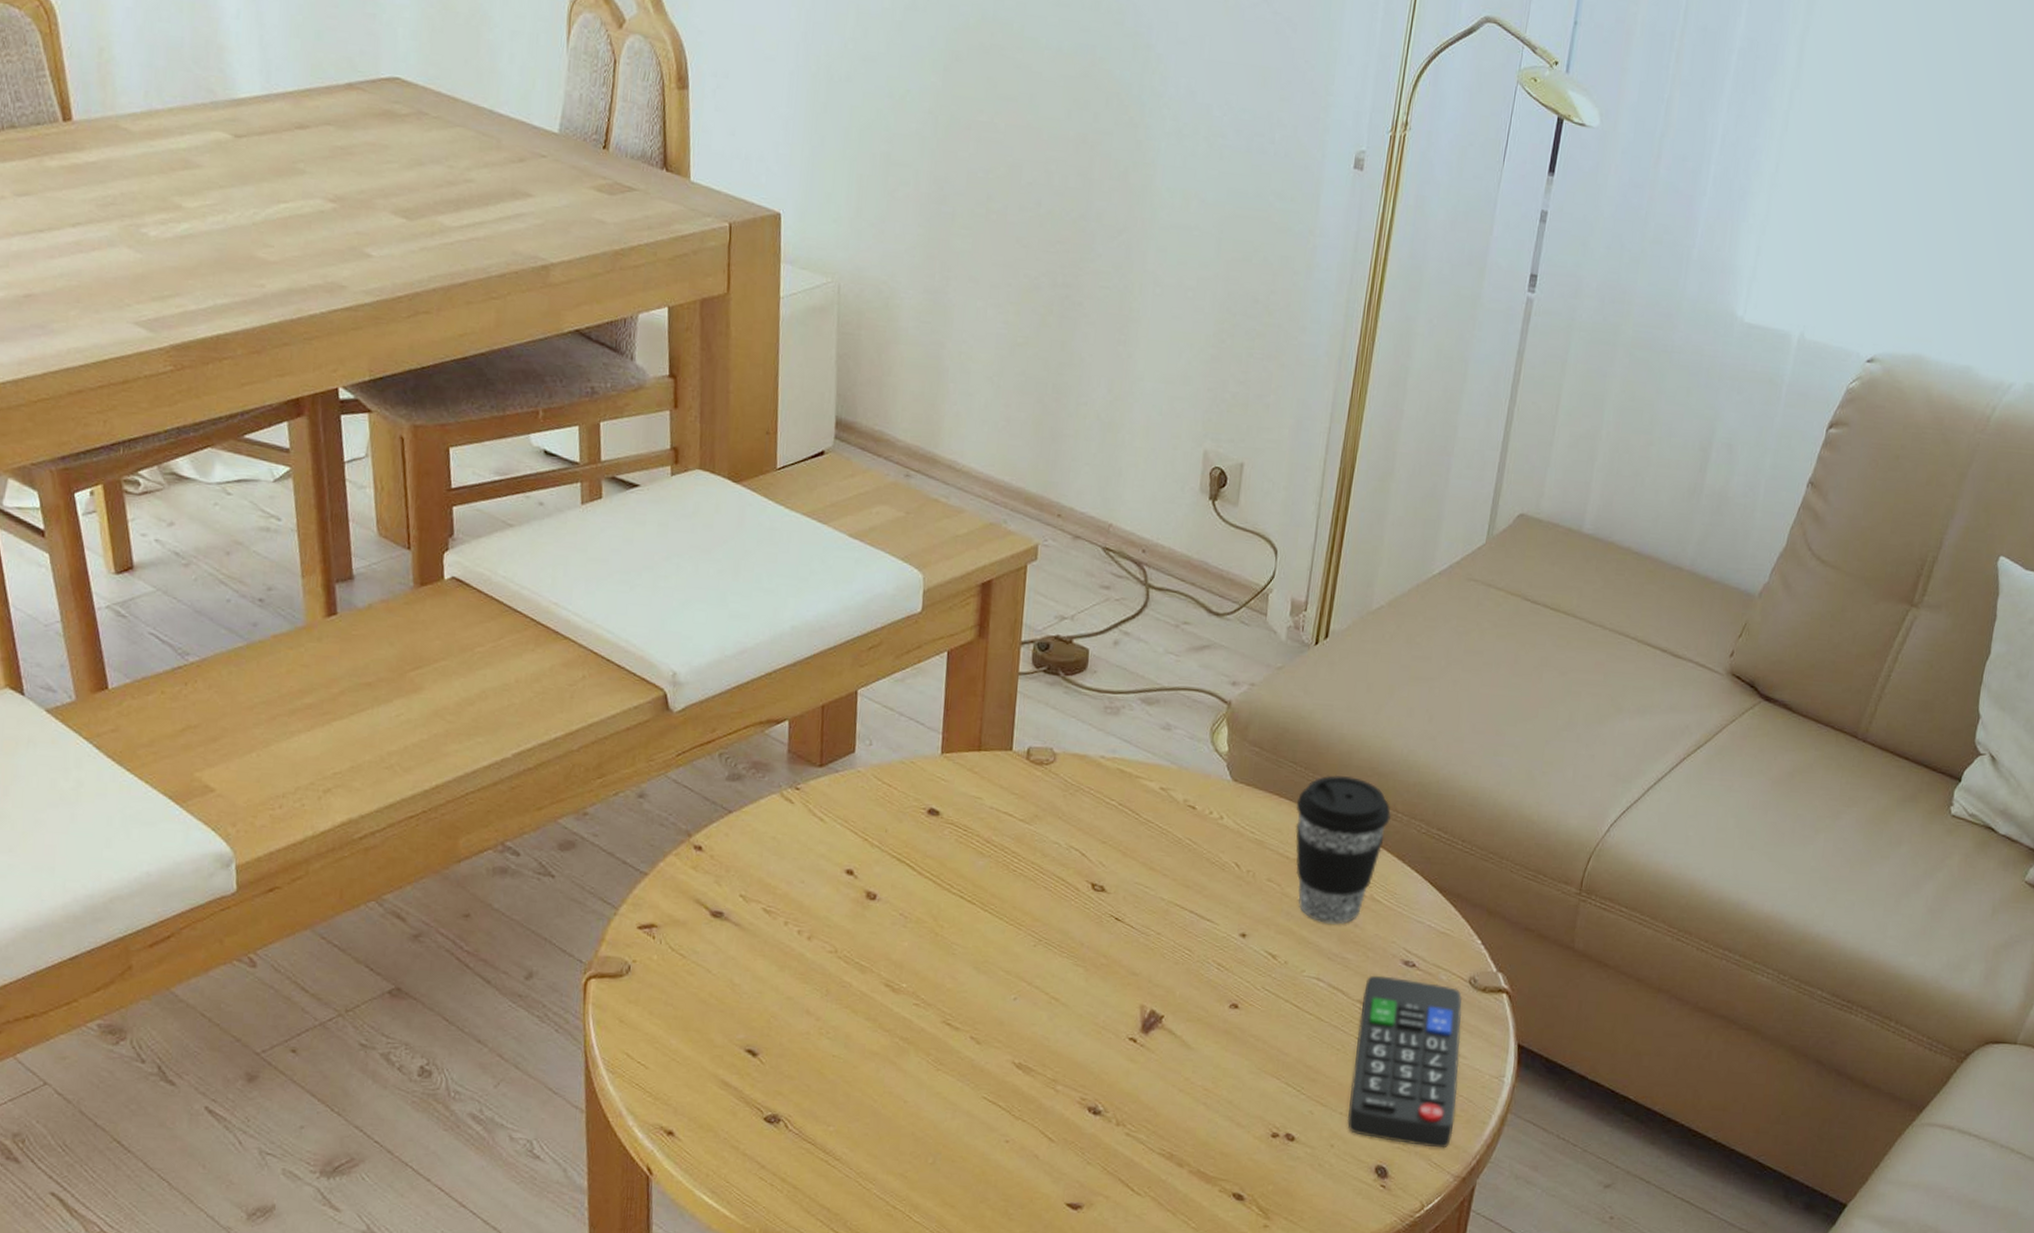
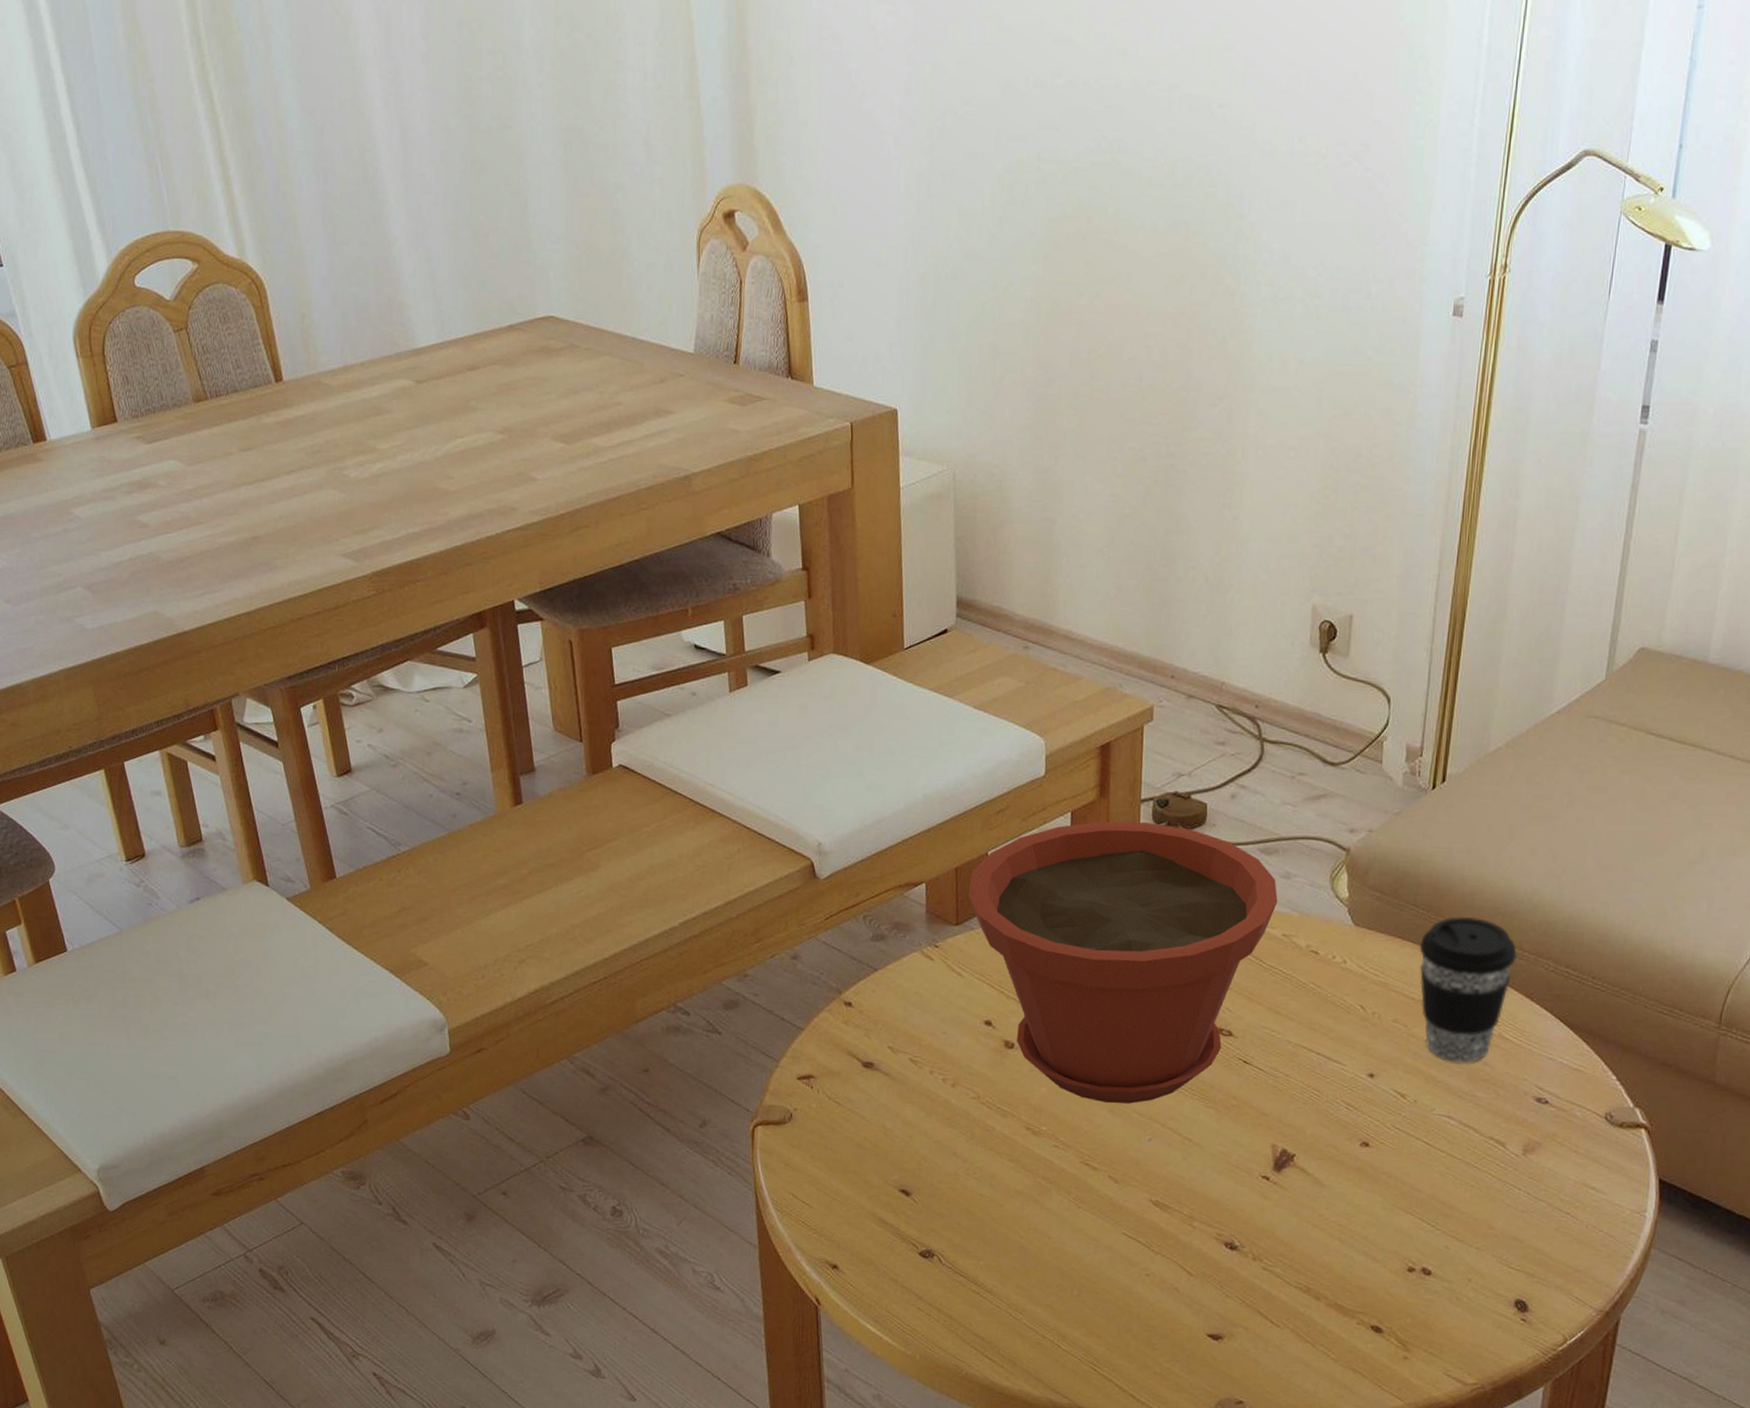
plant pot: none [834,662,1157,961] -> present [968,821,1278,1104]
remote control: present [1347,975,1462,1148] -> none [1484,1112,1599,1283]

